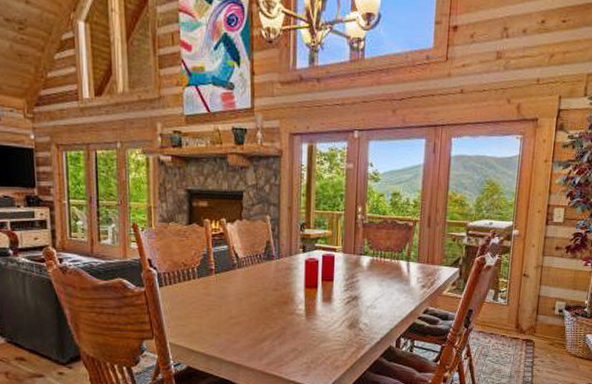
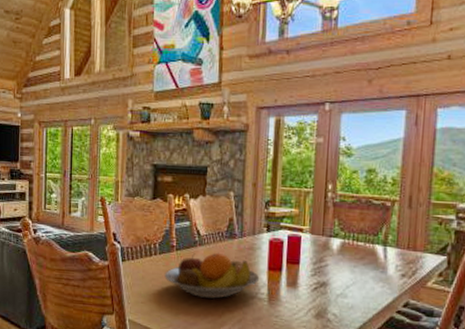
fruit bowl: none [204,274,297,317] -> present [164,252,260,299]

